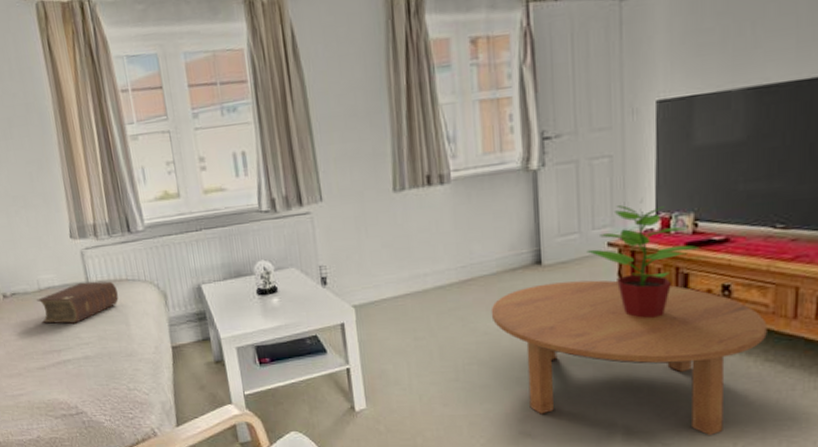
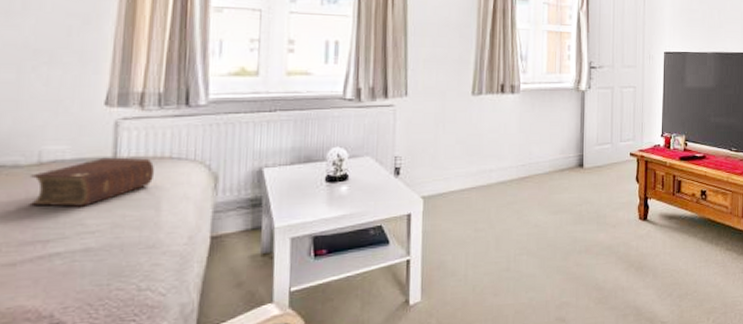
coffee table: present [491,280,767,435] -> none [541,182,727,312]
potted plant: present [587,198,700,319] -> none [616,121,688,216]

